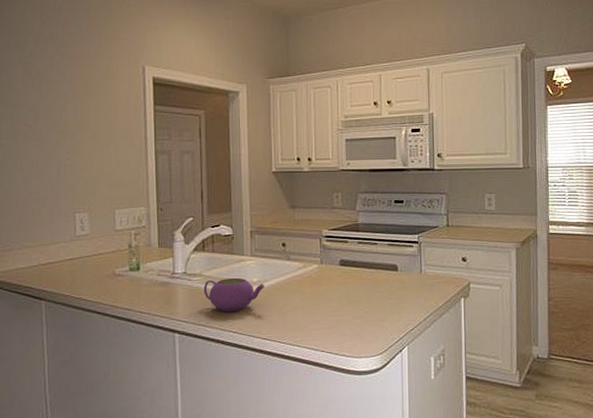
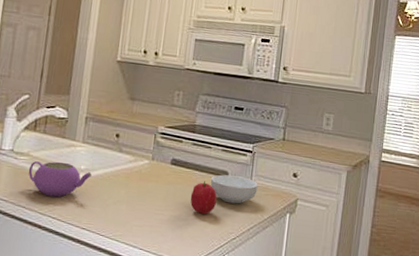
fruit: none [363,277,390,310] -> present [190,181,217,214]
cereal bowl: none [380,268,429,296] -> present [210,174,258,204]

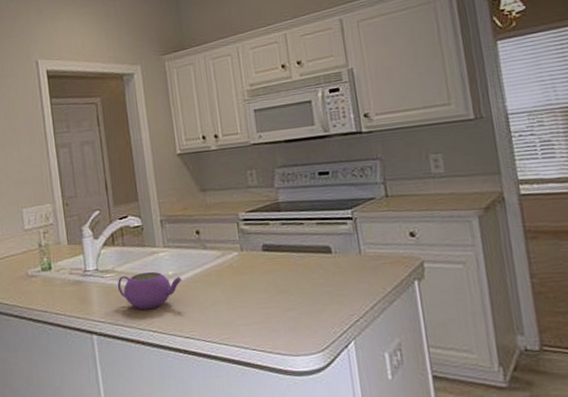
fruit: present [190,181,217,214] -> none [293,262,326,299]
cereal bowl: present [210,174,258,204] -> none [312,248,371,282]

